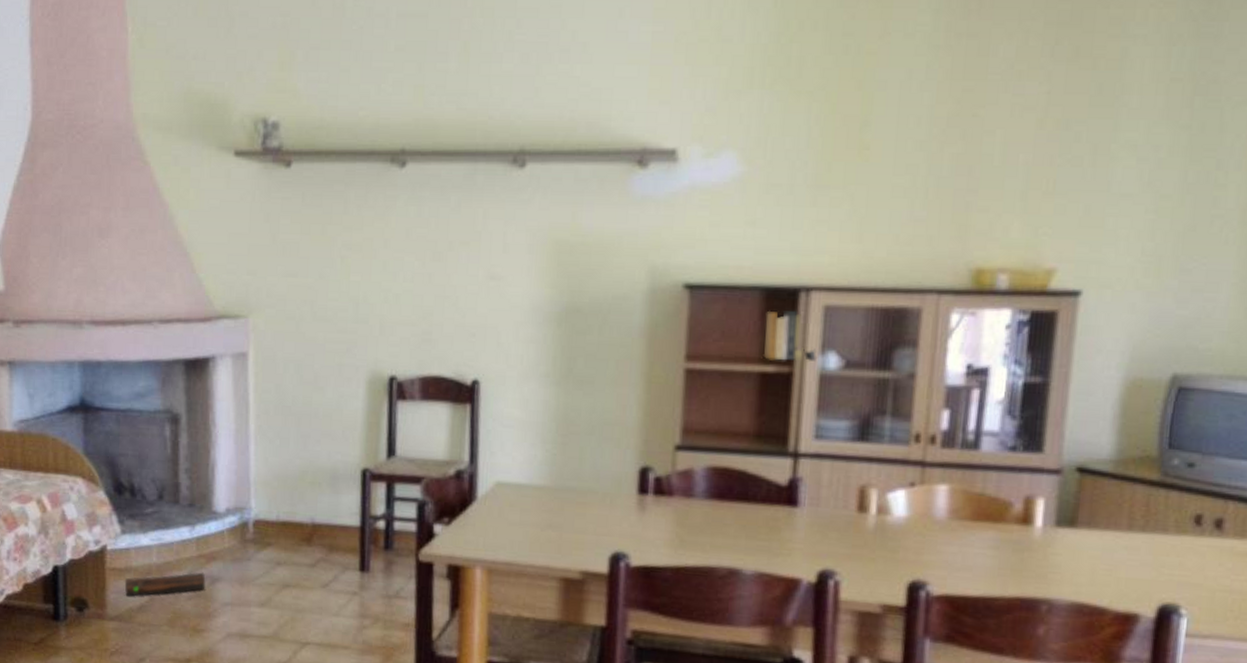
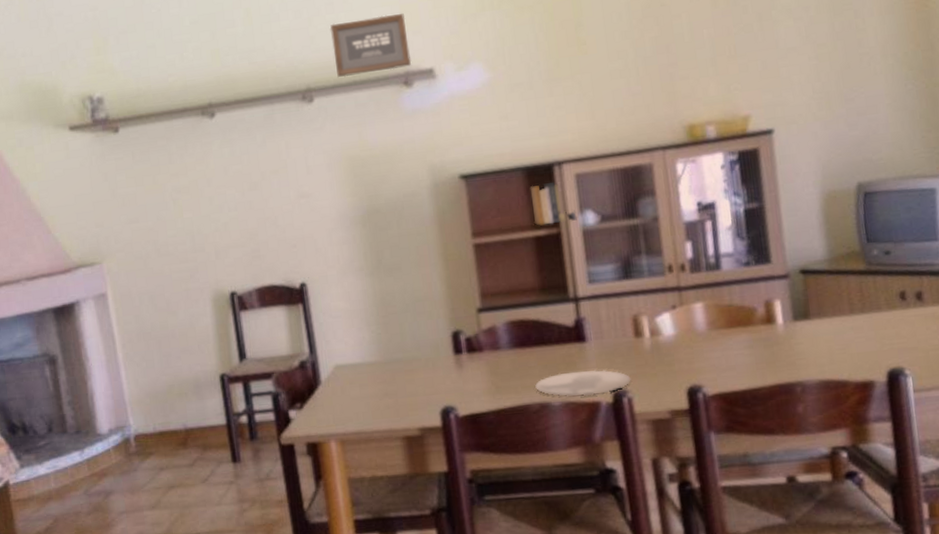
decorative log: present [124,572,206,596] -> none [29,489,101,522]
picture frame: none [559,75,654,144] -> present [330,14,412,77]
plate: none [727,537,843,571] -> present [535,369,631,397]

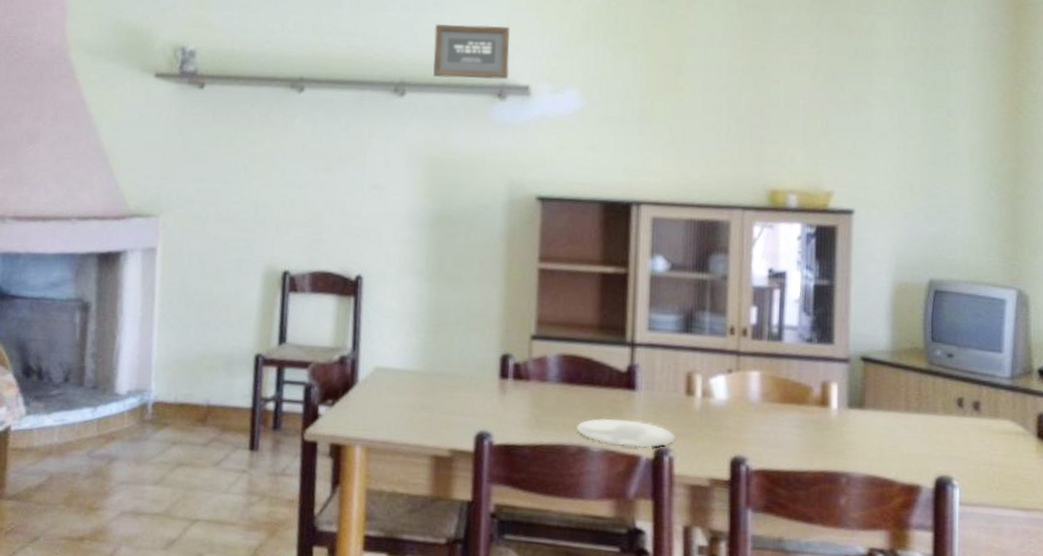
books: present [529,181,578,226] -> none [603,220,648,264]

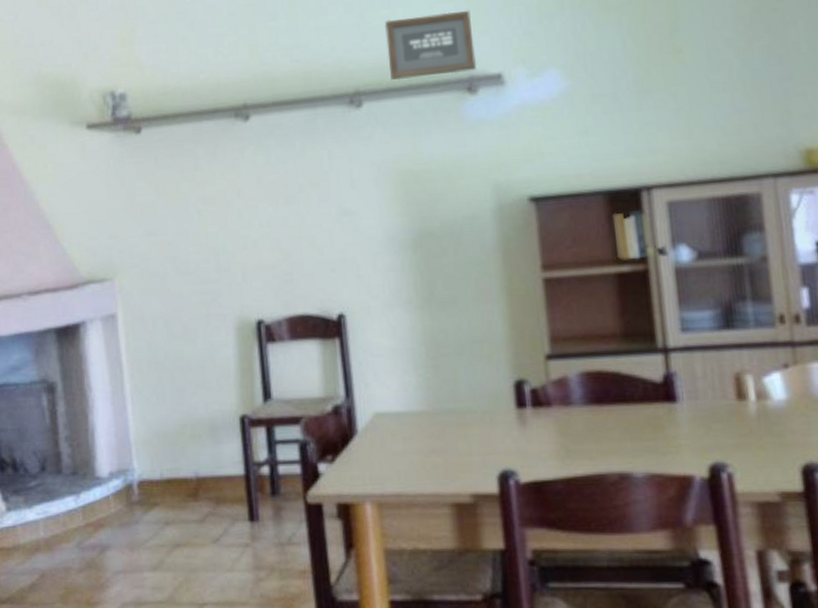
plate: present [577,418,676,448] -> none [613,436,732,469]
books: none [603,220,648,264] -> present [612,209,670,261]

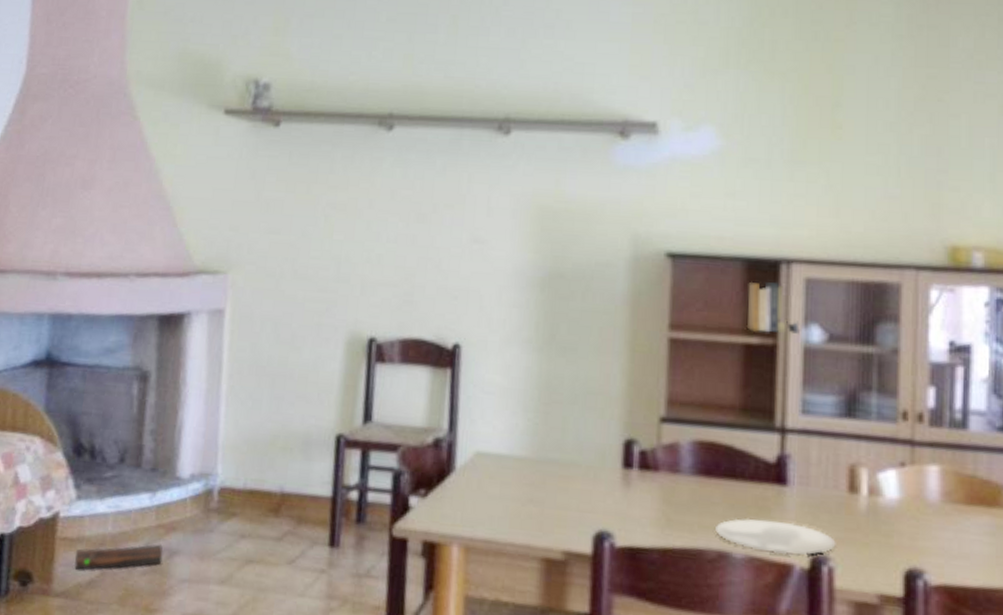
decorative log: none [13,541,96,576] -> present [74,544,163,570]
picture frame: present [384,11,477,80] -> none [543,50,635,115]
plate: none [613,436,732,469] -> present [715,518,836,556]

